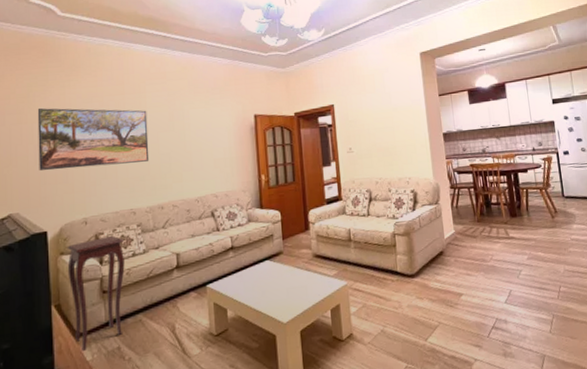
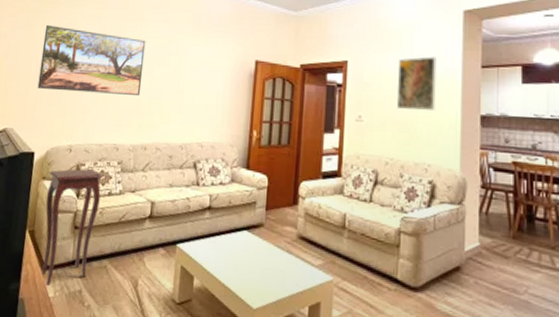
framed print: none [375,92,409,137] -> present [397,56,437,110]

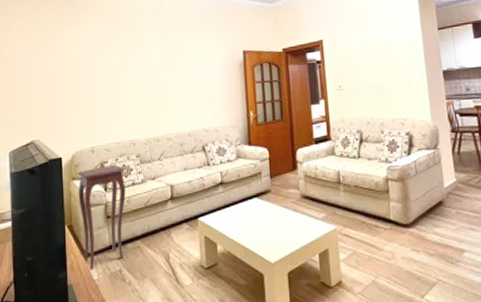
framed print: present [37,25,146,95] -> none [54,45,147,102]
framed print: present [397,56,437,110] -> none [367,26,403,75]

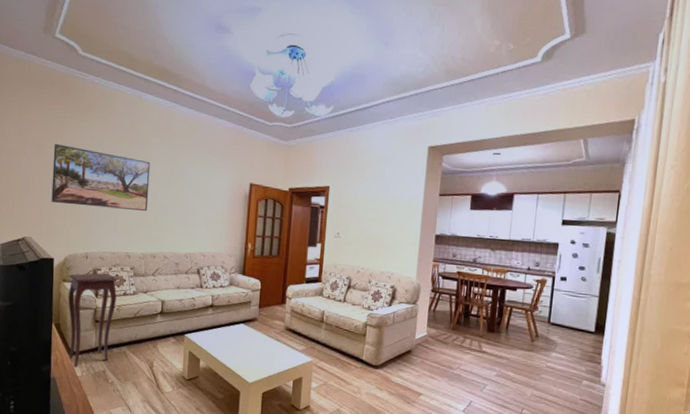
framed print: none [54,45,147,102] -> present [51,144,151,211]

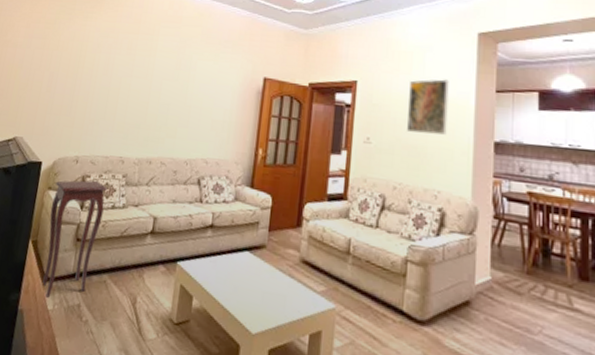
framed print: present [51,144,151,211] -> none [48,37,156,109]
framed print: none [369,185,403,230] -> present [407,79,449,135]

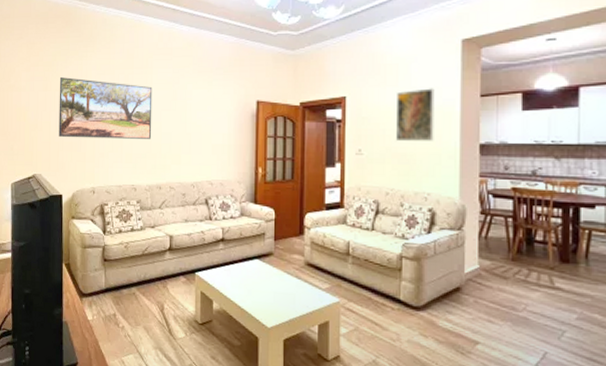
side table: present [42,180,107,298] -> none [77,207,124,310]
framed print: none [48,37,156,109] -> present [58,77,153,139]

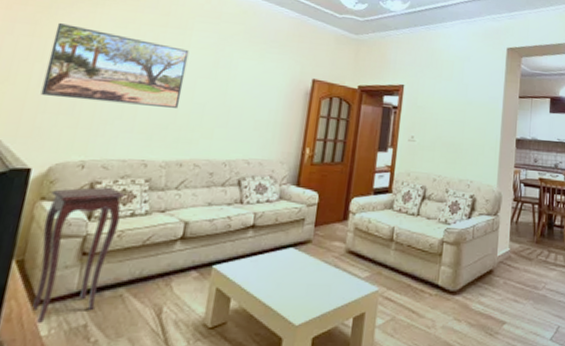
side table: none [77,207,124,310] -> present [31,186,124,323]
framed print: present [396,88,435,141] -> none [447,86,483,133]

